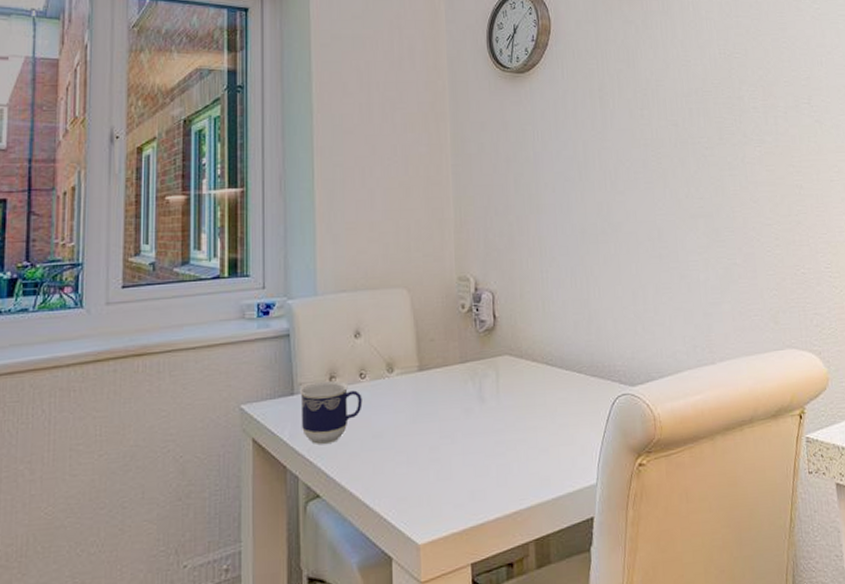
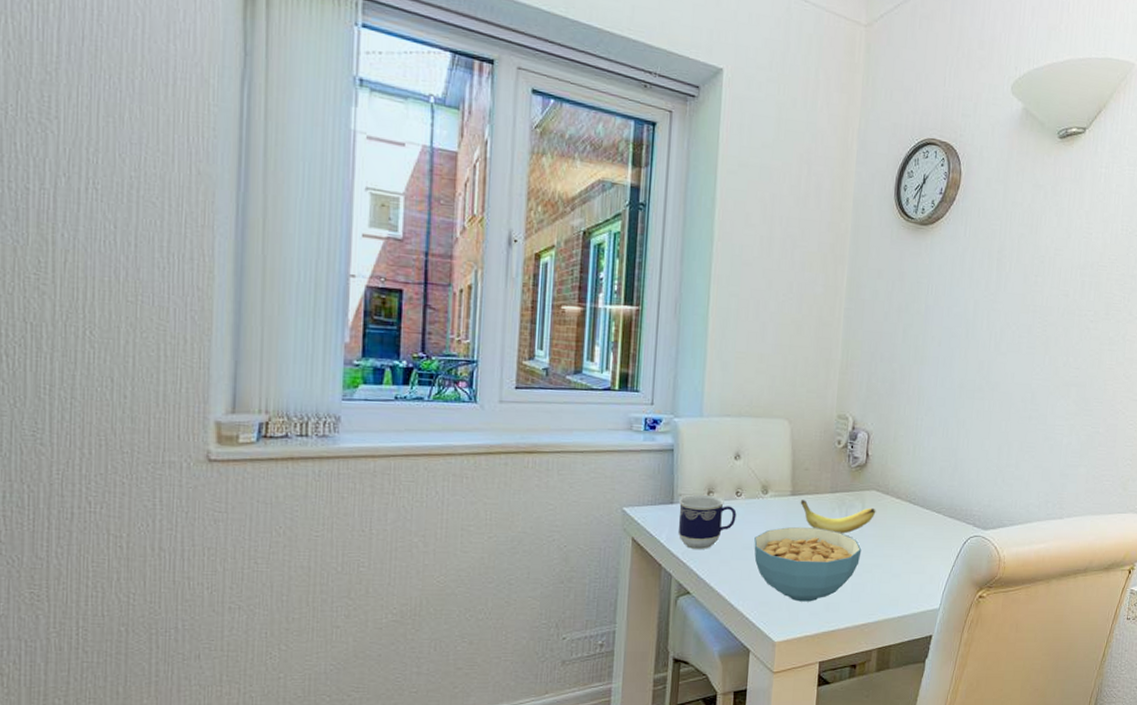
cereal bowl: none [384,404,502,493] -> present [754,527,862,602]
banana: none [429,374,512,409] -> present [800,500,876,534]

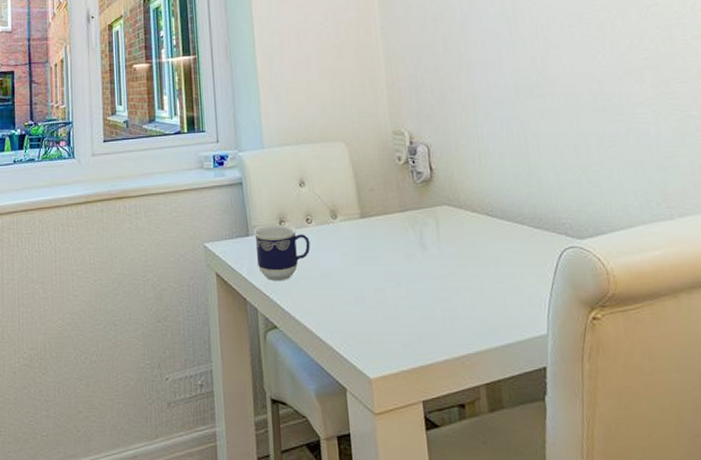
cereal bowl: present [754,527,862,602] -> none [331,250,446,332]
banana: present [800,500,876,534] -> none [371,221,453,255]

